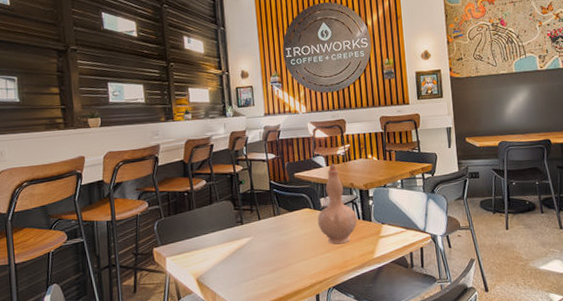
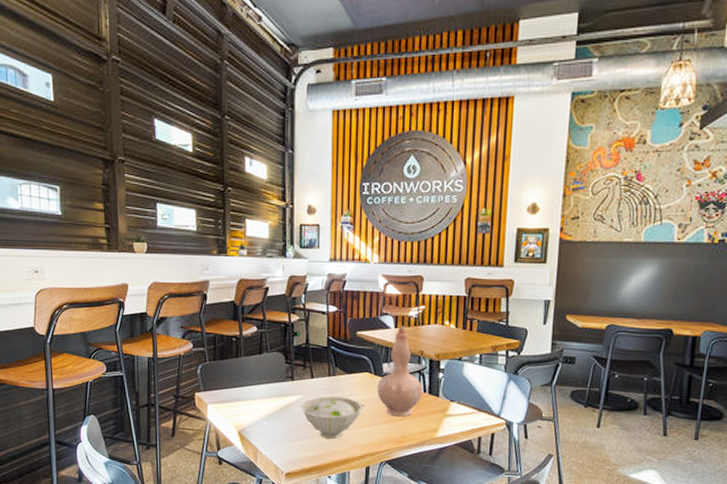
bowl: none [252,233,308,274] -> present [301,396,363,439]

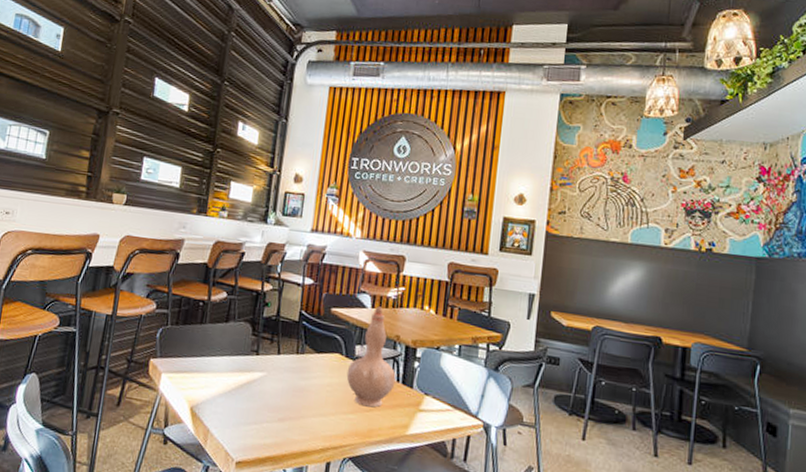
bowl: present [301,396,363,439] -> none [262,376,330,426]

